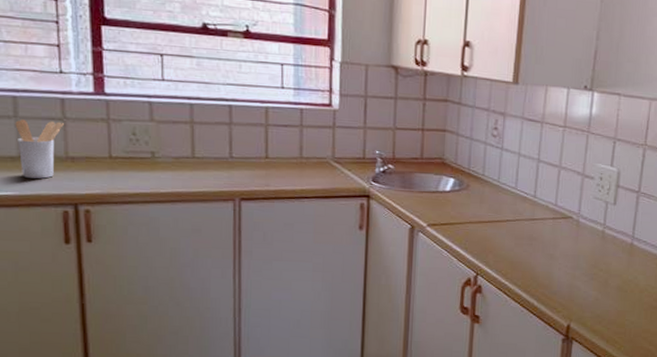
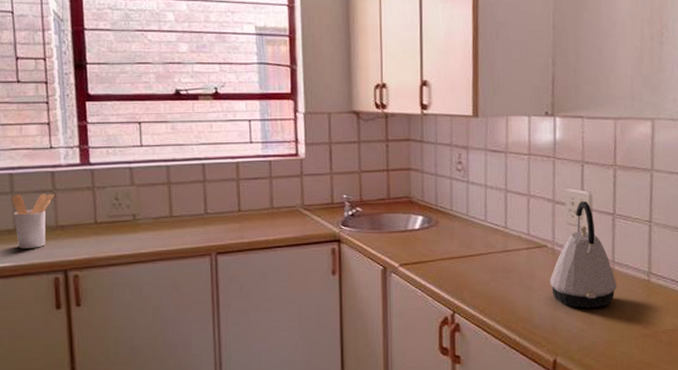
kettle: none [572,177,634,279] -> present [550,201,617,308]

